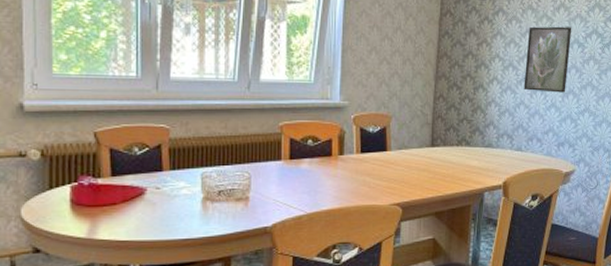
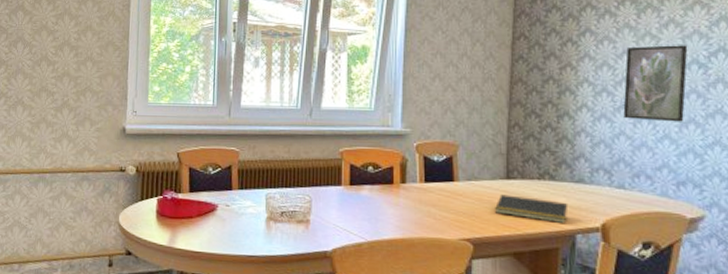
notepad: none [421,161,479,183] -> present [495,194,569,223]

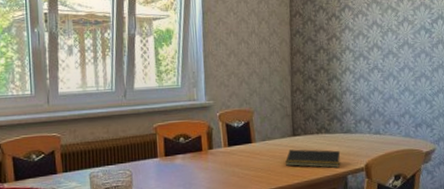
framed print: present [623,45,688,122] -> none [375,15,418,78]

